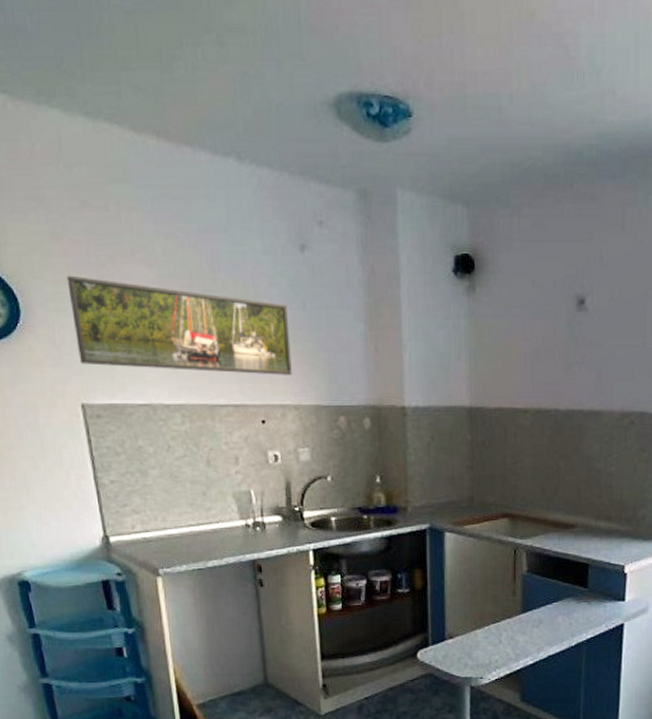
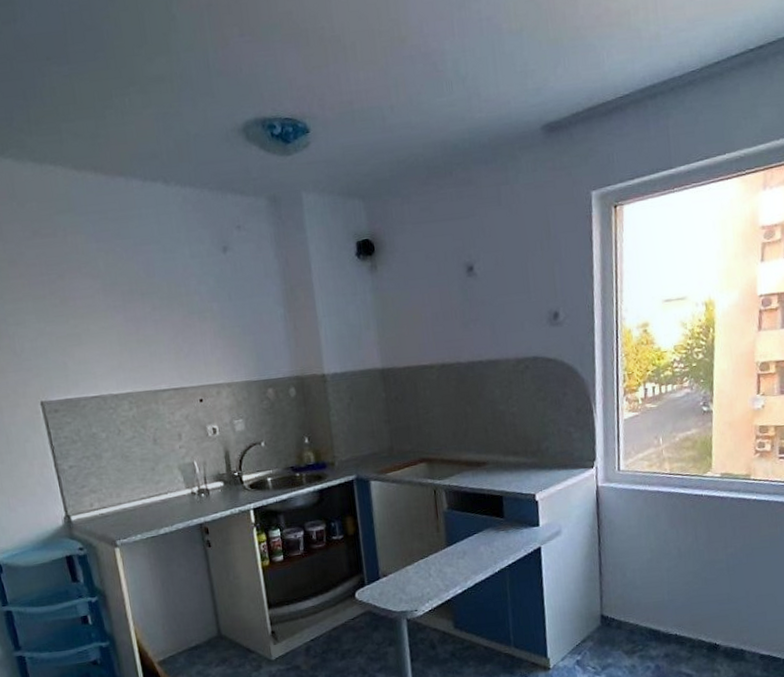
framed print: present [67,275,292,375] -> none [23,293,223,368]

